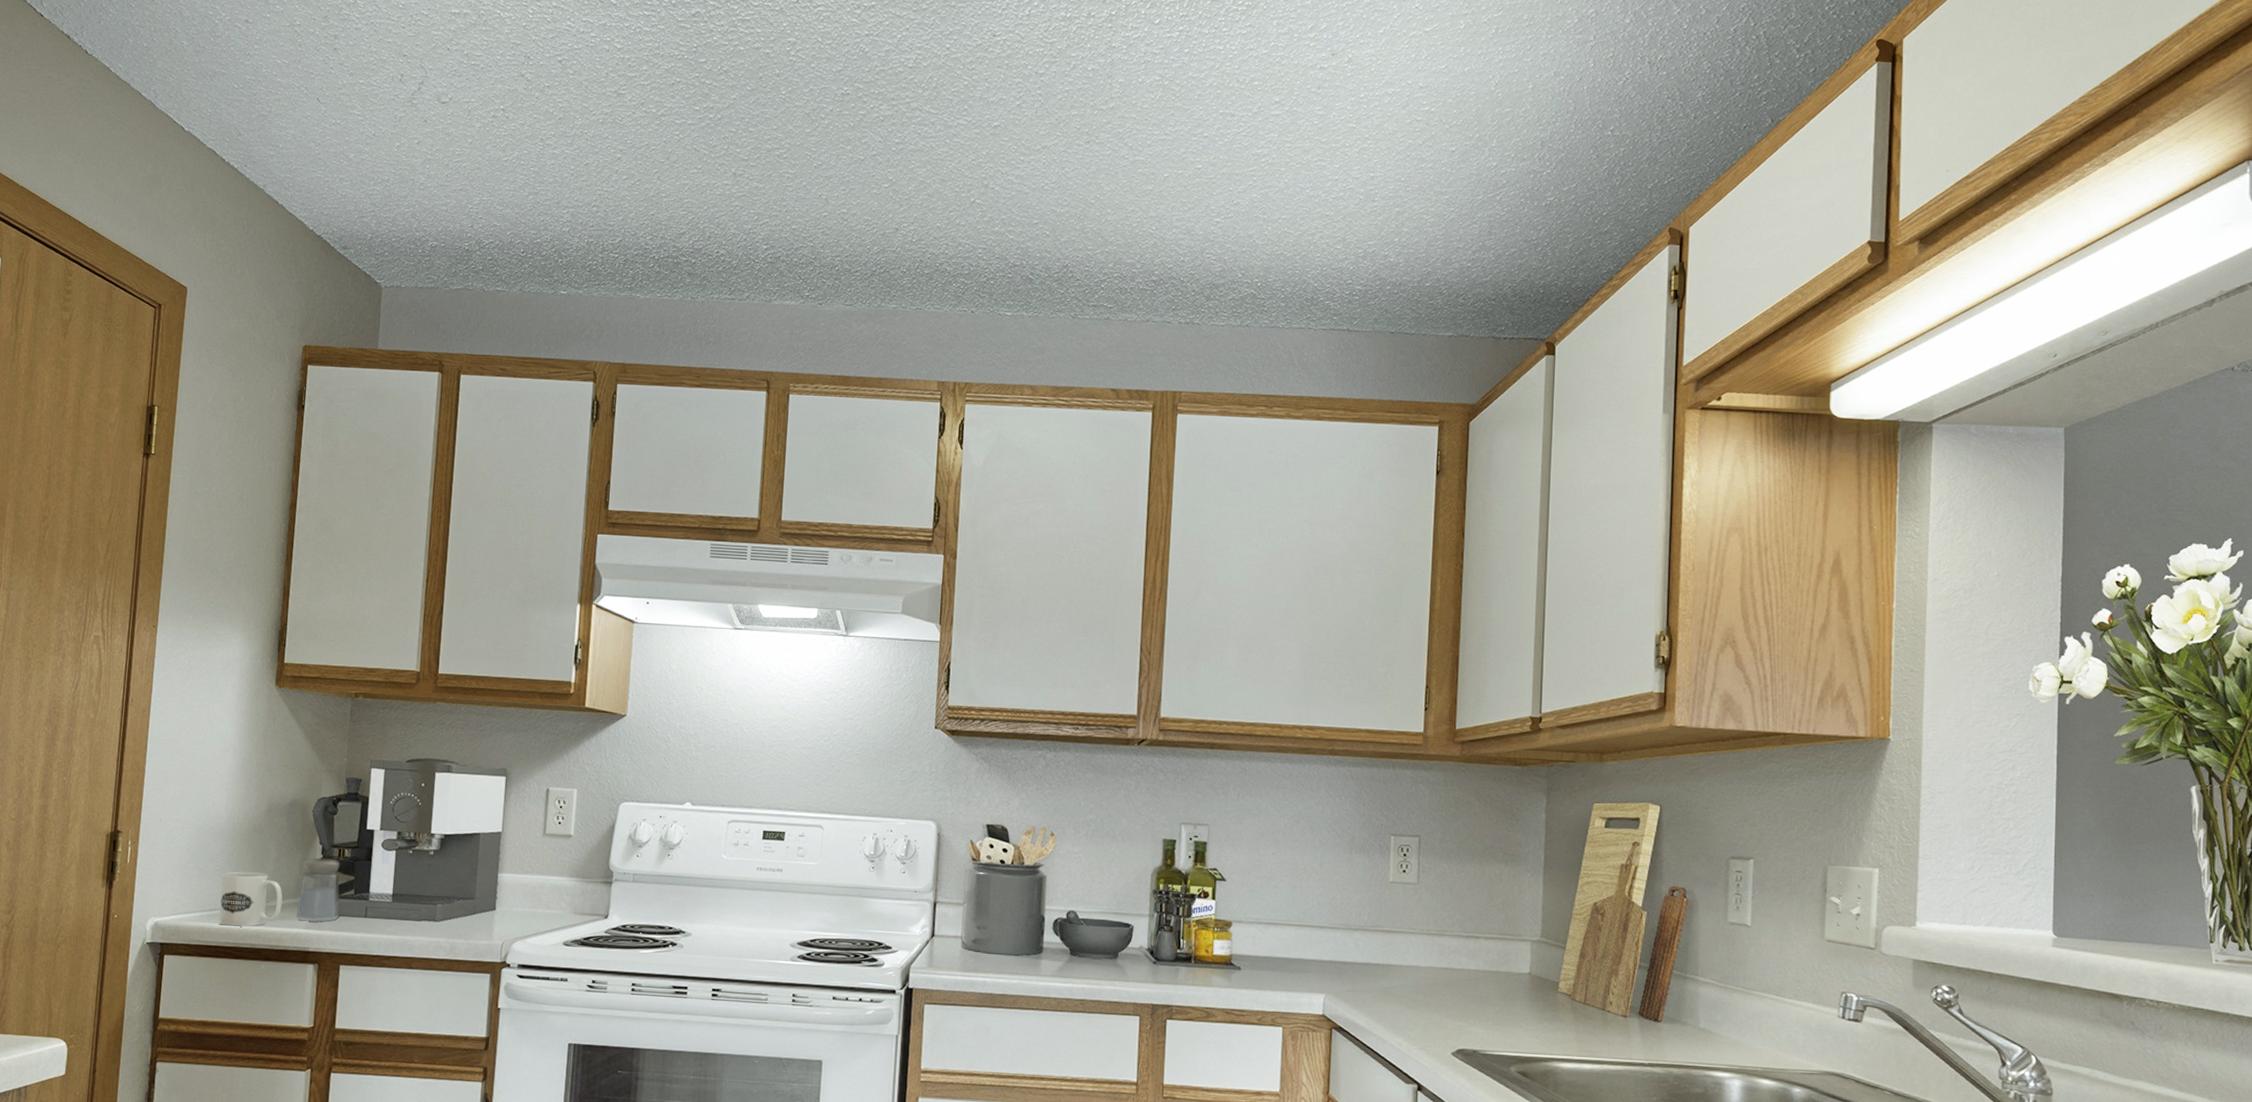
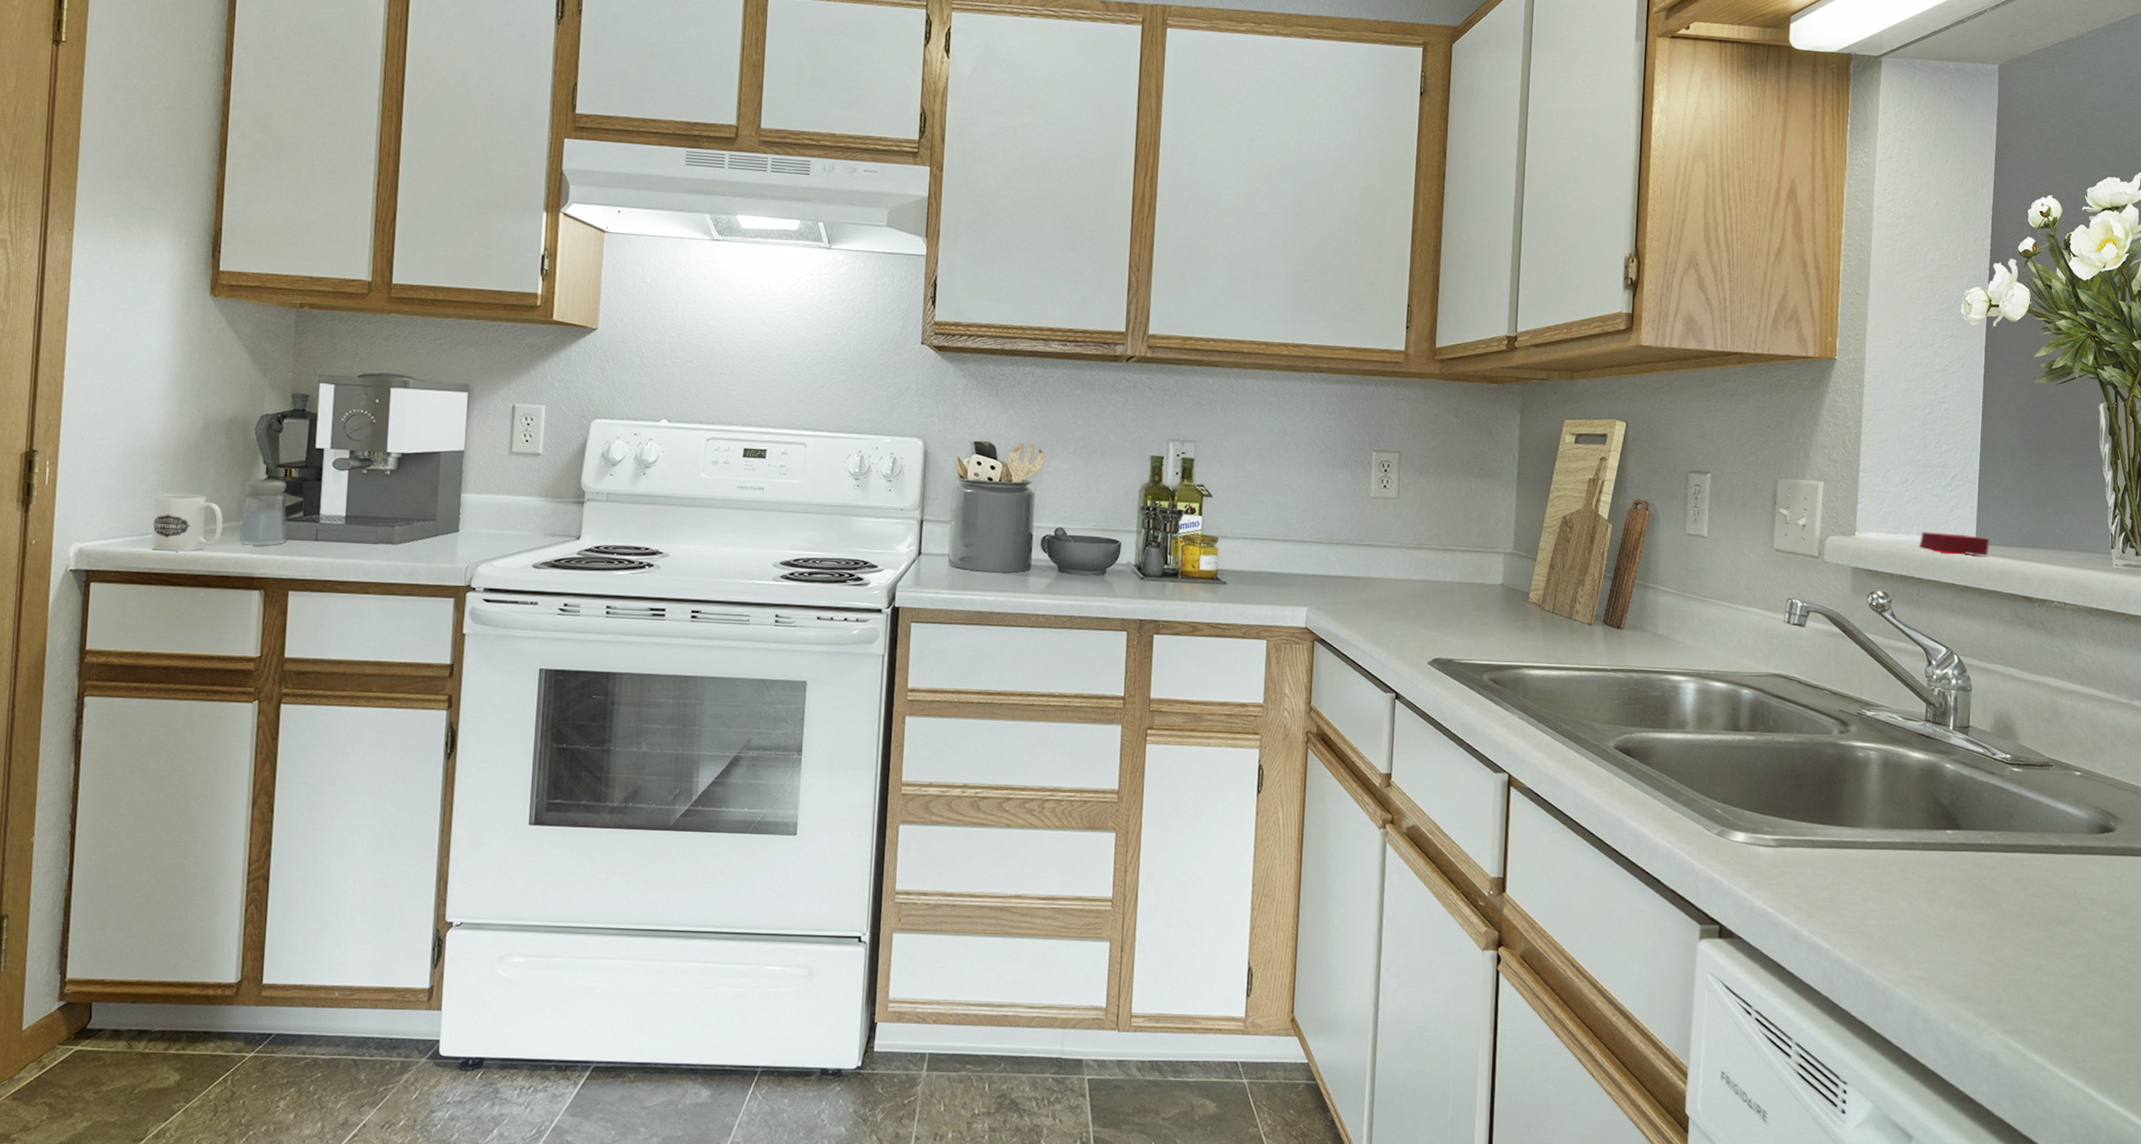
sponge: none [1988,922,2069,949] -> present [1919,531,1990,556]

